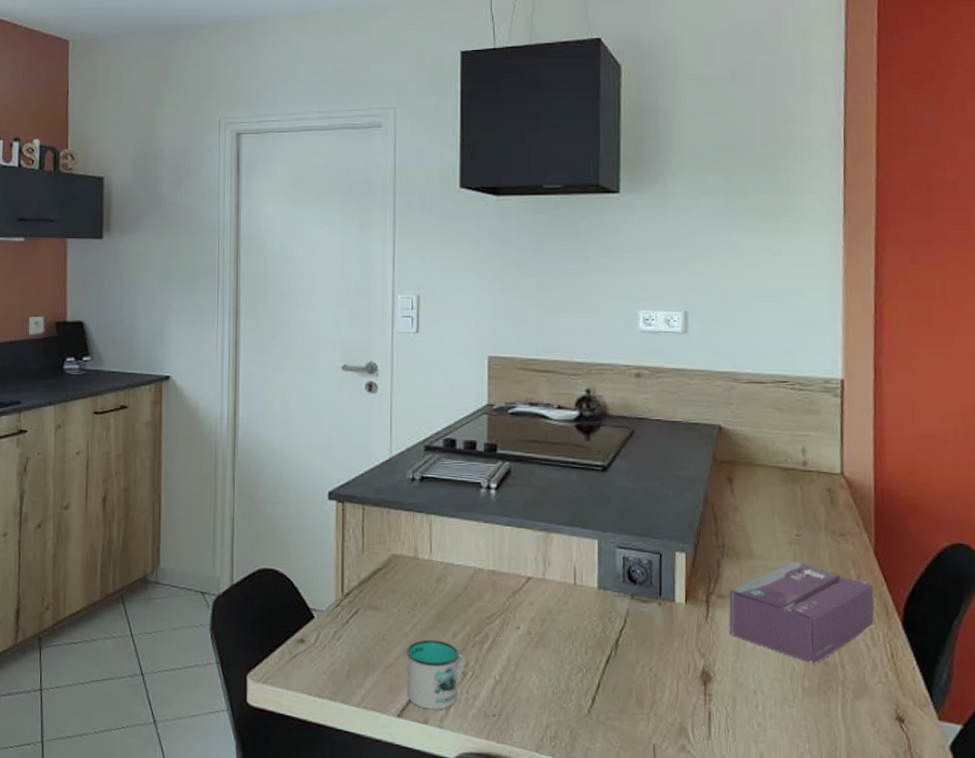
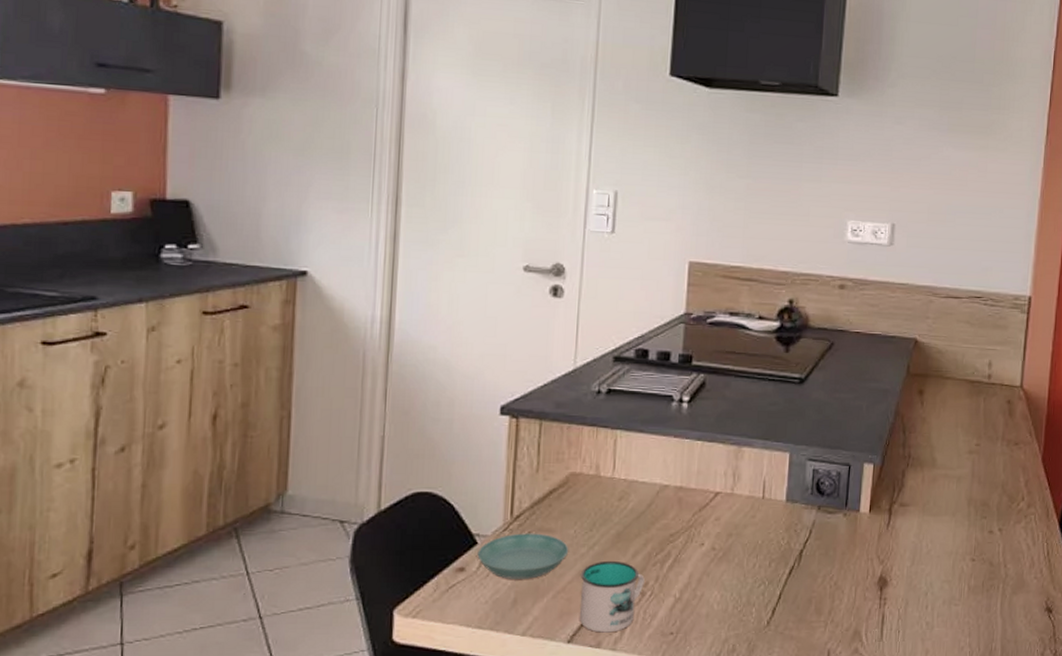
saucer: none [314,609,395,653] -> present [477,533,569,579]
tissue box: present [729,561,874,665] -> none [907,469,1039,565]

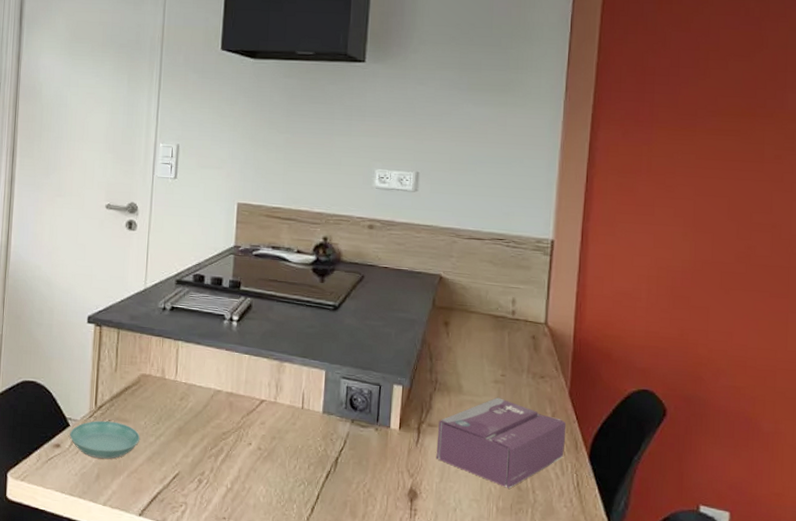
mug: present [580,560,645,633] -> none [149,450,202,512]
tissue box: none [907,469,1039,565] -> present [436,397,567,489]

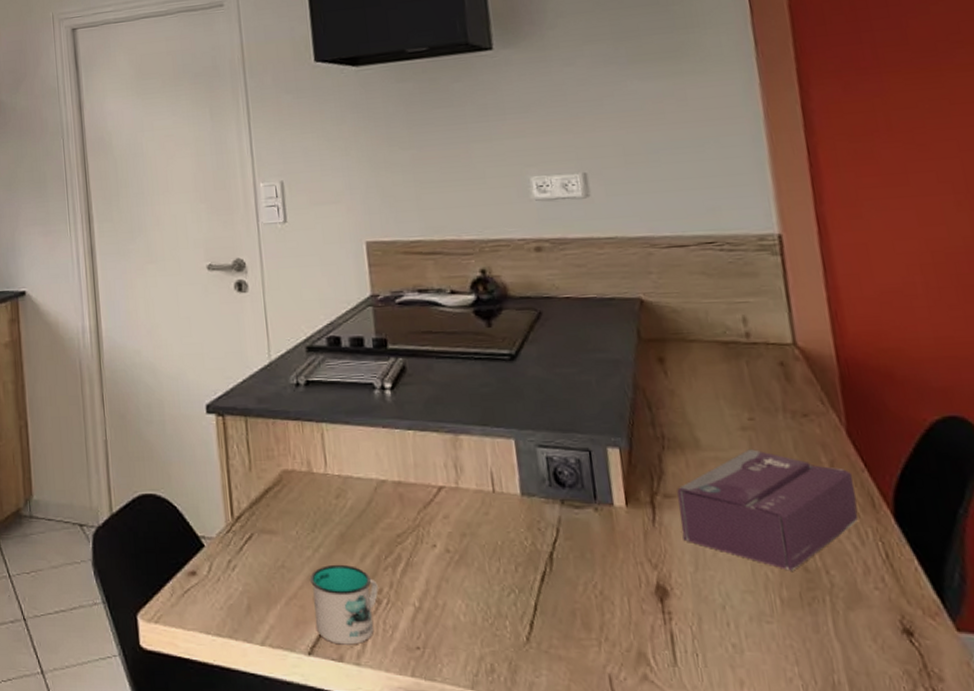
saucer: present [69,420,141,459] -> none [205,535,295,584]
mug: none [149,450,202,512] -> present [309,564,379,645]

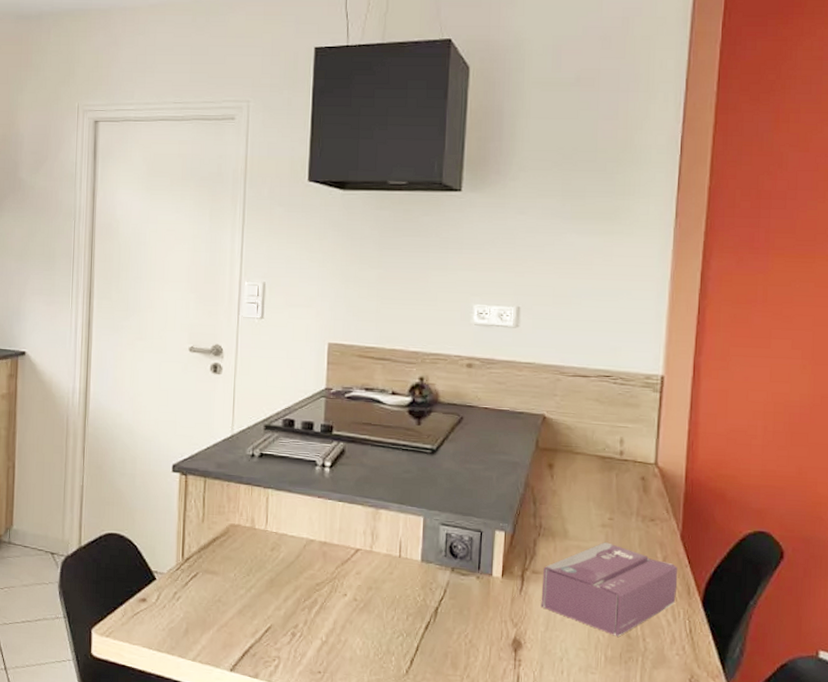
mug: present [309,564,379,645] -> none [239,602,295,666]

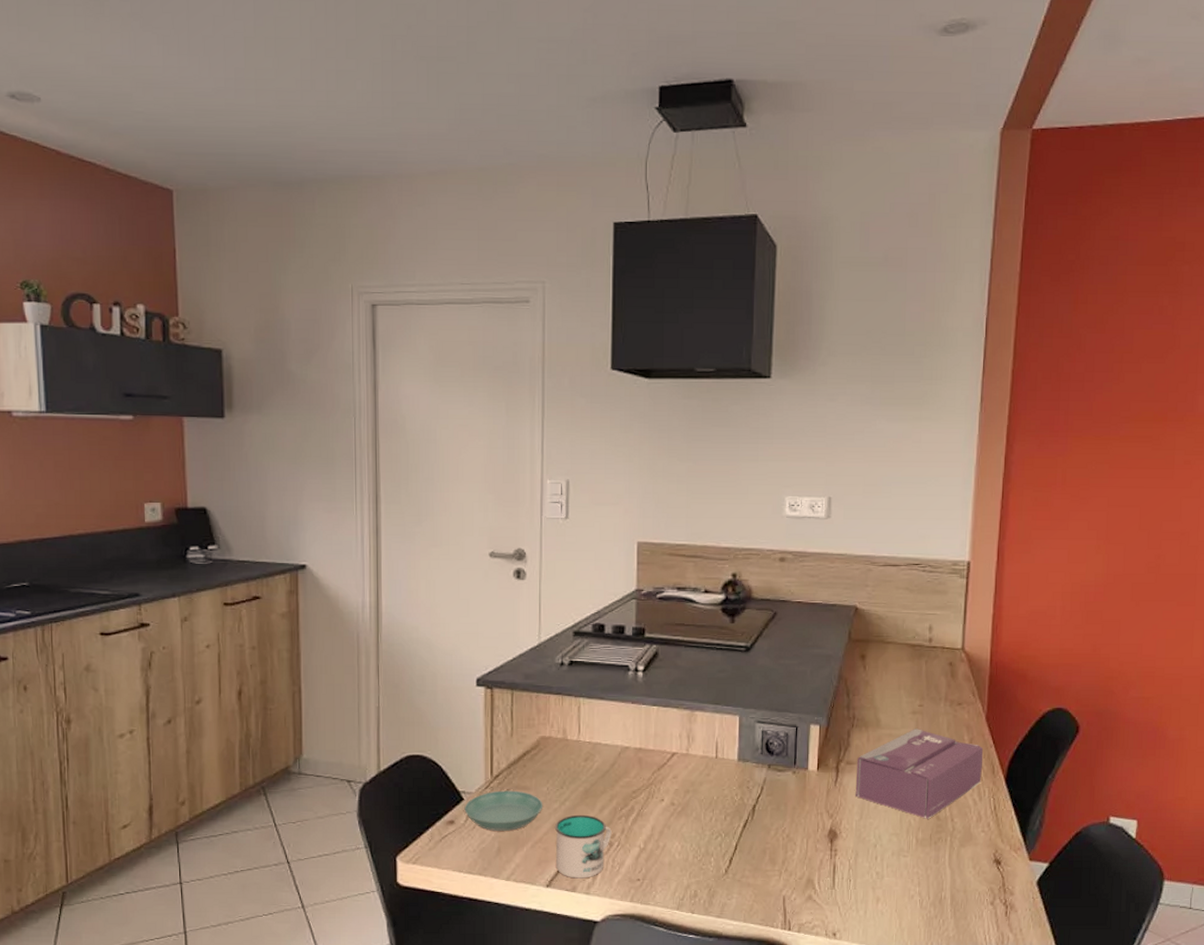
saucer: none [156,573,230,613] -> present [464,790,543,831]
mug: none [239,602,295,666] -> present [554,814,612,879]

